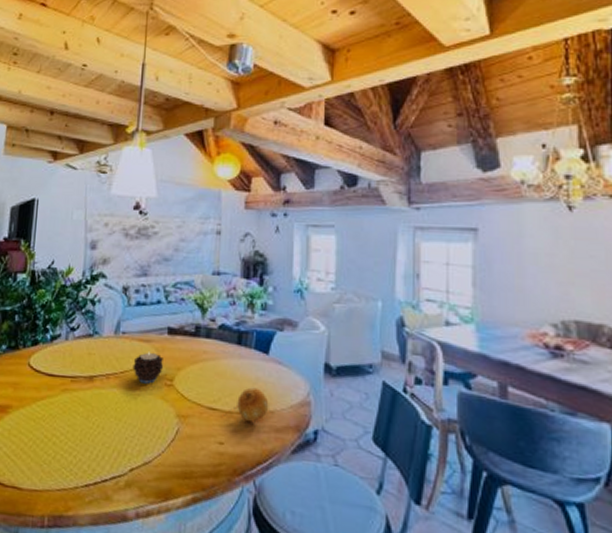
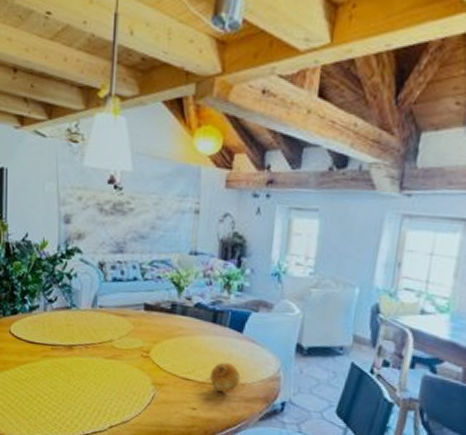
candle: present [132,352,163,384] -> none [110,325,140,355]

